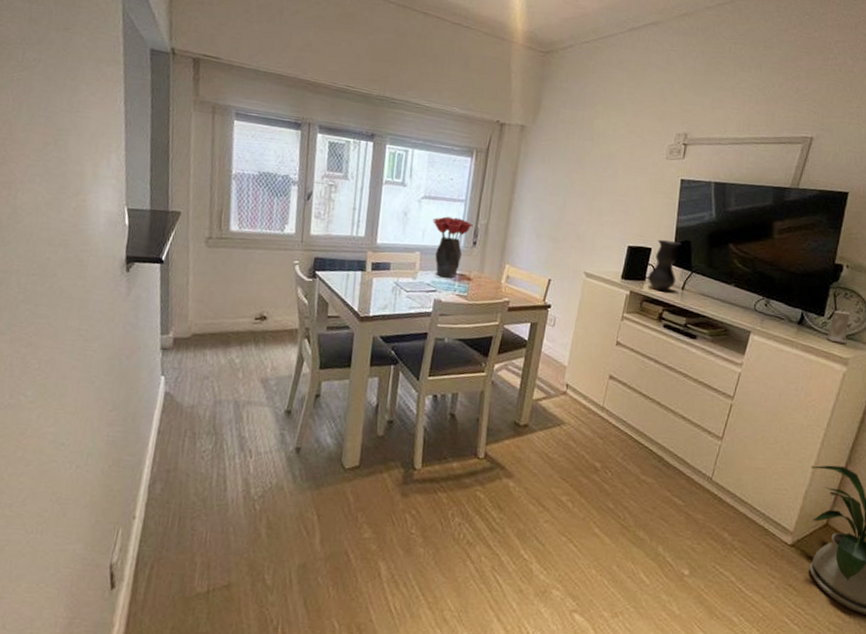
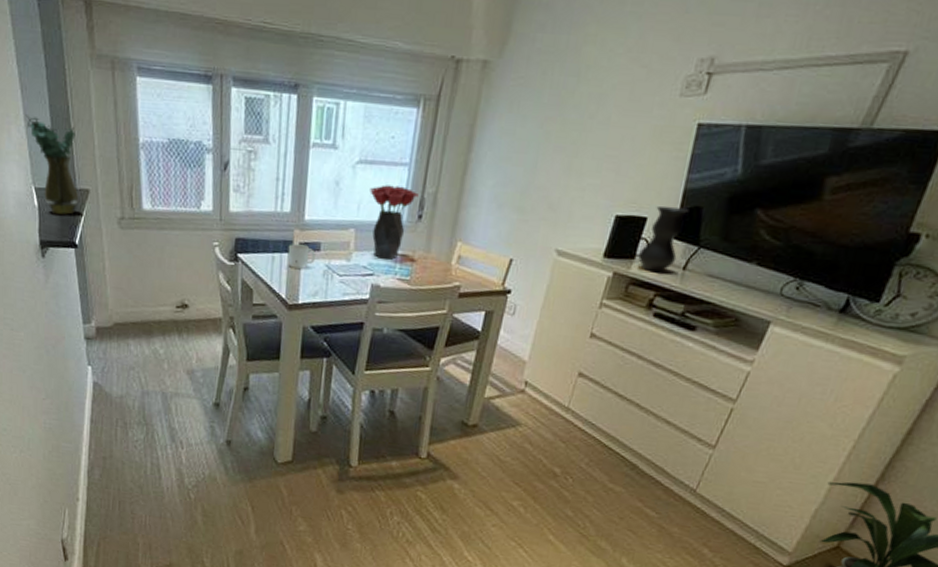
vase: none [126,146,173,234] -> present [25,115,79,215]
mug: none [361,263,386,285] -> present [287,244,316,269]
candle: present [827,309,851,344] -> none [878,292,920,338]

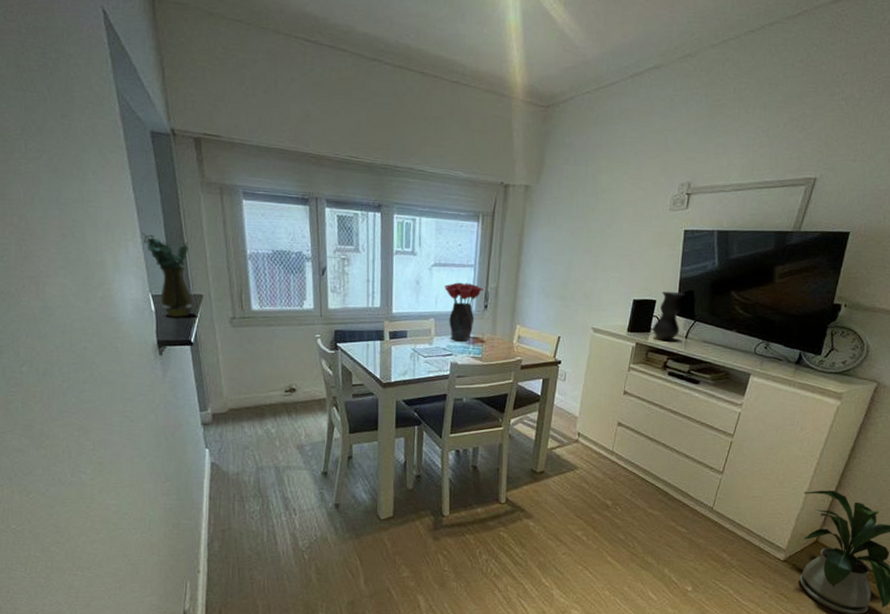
mug: present [287,244,316,269] -> none [380,333,403,353]

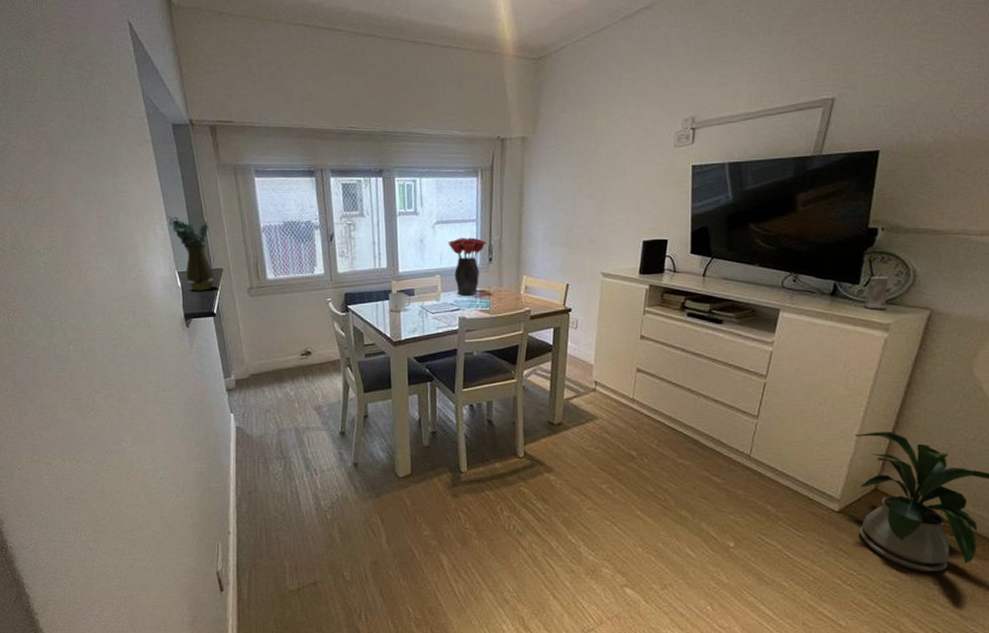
mug: none [380,333,403,353] -> present [388,292,411,312]
vase: present [653,291,685,342] -> none [667,229,699,282]
candle: none [823,346,847,380] -> present [864,273,890,310]

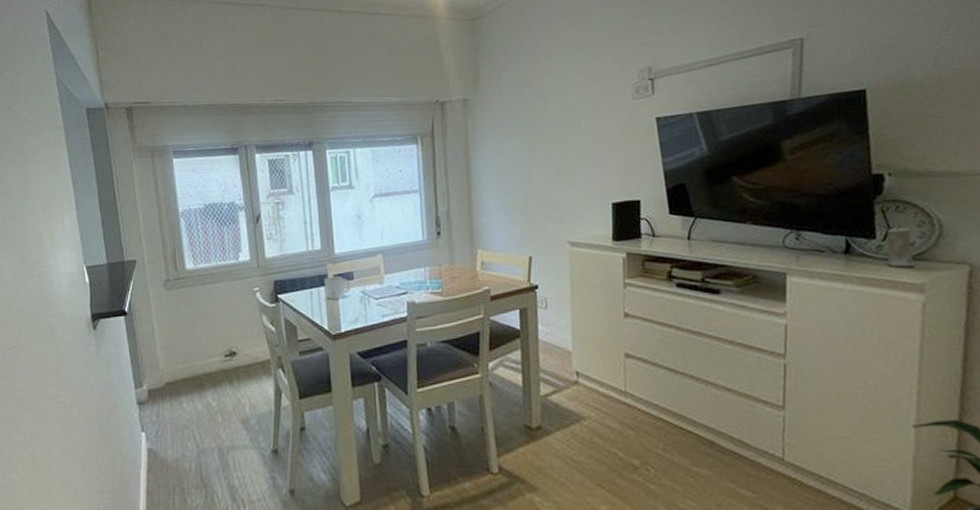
vase: present [167,216,215,291] -> none [77,205,127,287]
bouquet: present [448,237,487,296] -> none [389,210,433,277]

